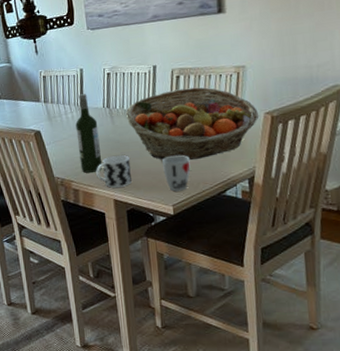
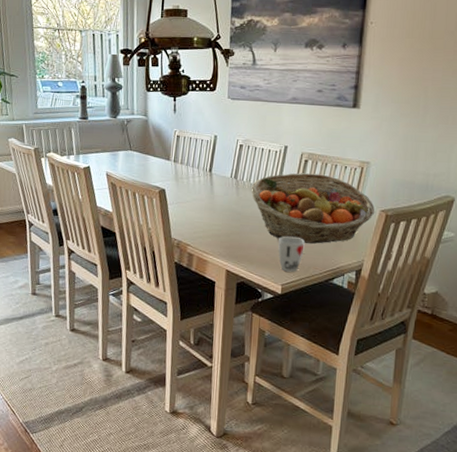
wine bottle: present [75,93,103,173] -> none [199,159,223,240]
cup: present [96,154,132,188] -> none [213,226,248,259]

